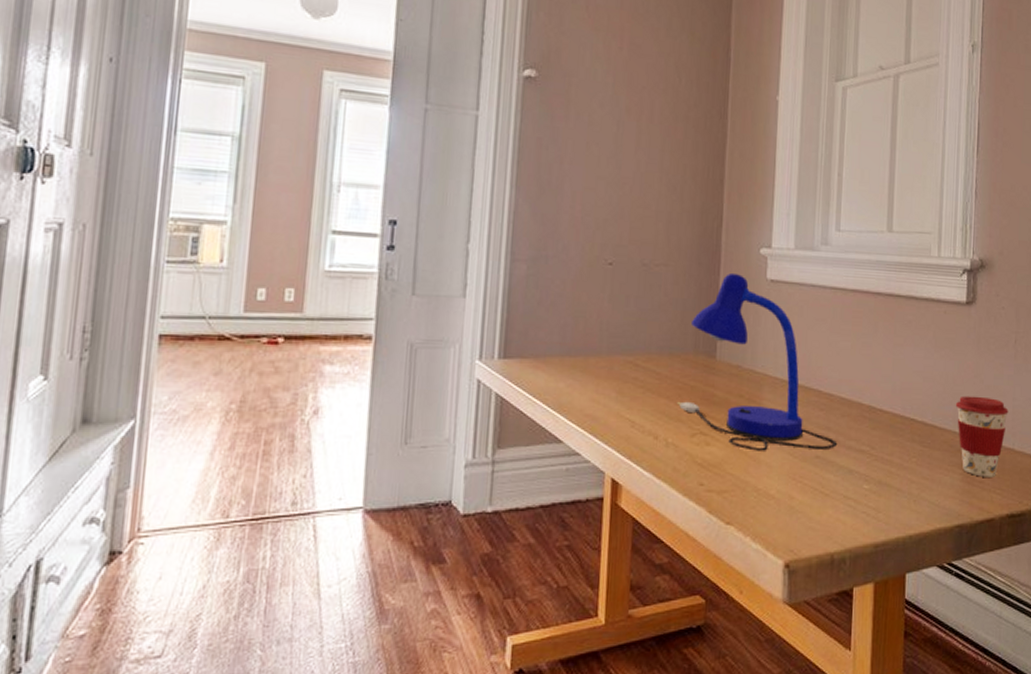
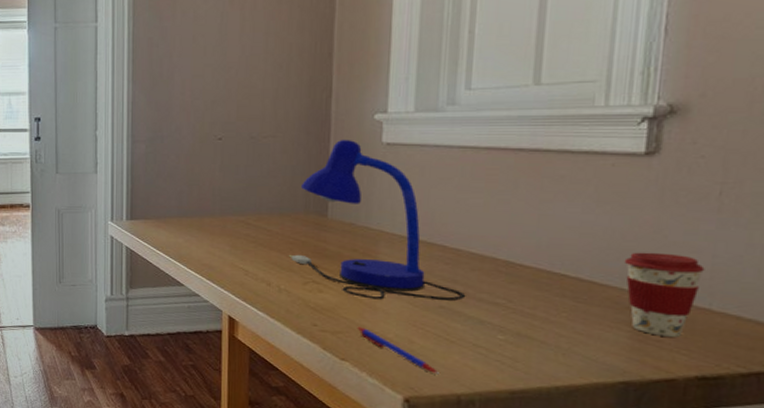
pen: none [742,483,815,533] -> present [357,326,439,375]

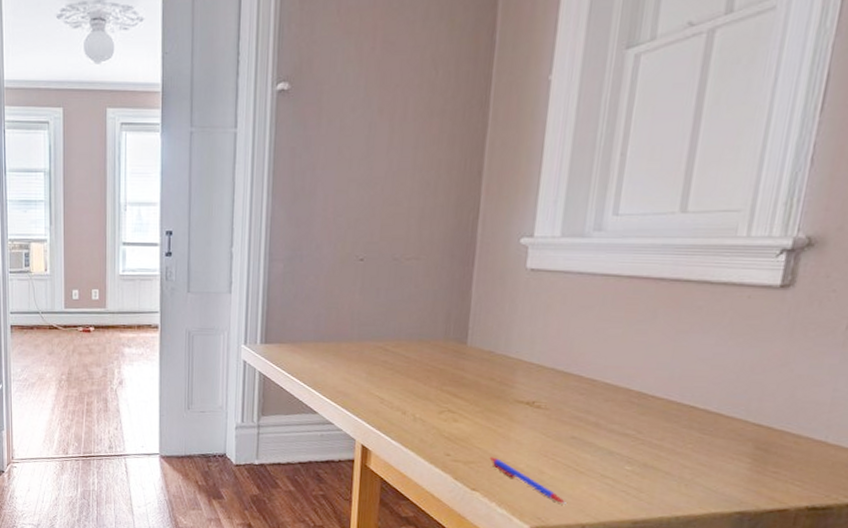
desk lamp: present [288,139,466,301] -> none [425,263,598,431]
coffee cup: present [624,252,705,337] -> none [750,385,825,469]

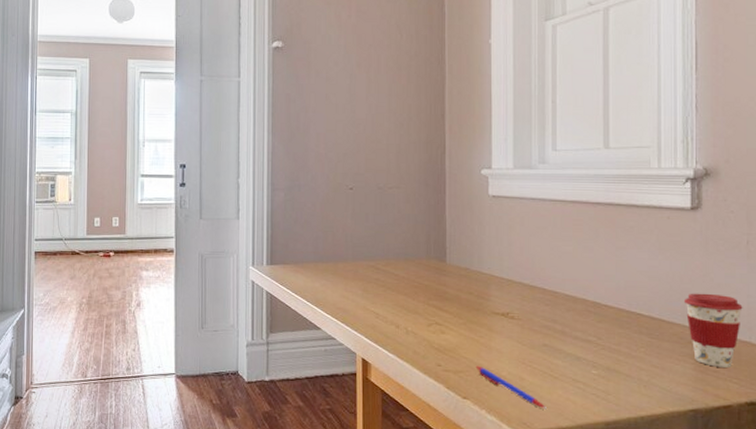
coffee cup: none [750,385,825,469] -> present [683,293,743,368]

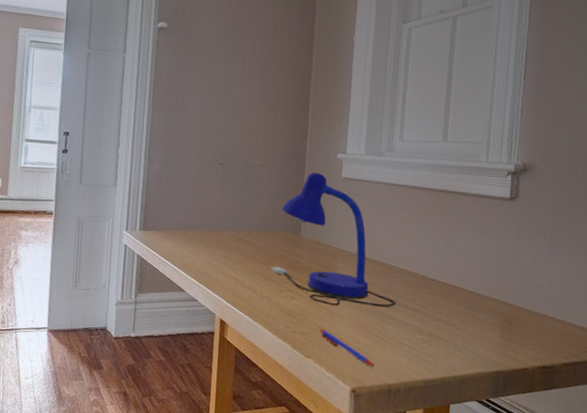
desk lamp: none [413,191,564,339] -> present [269,172,396,307]
coffee cup: present [683,293,743,368] -> none [497,271,544,336]

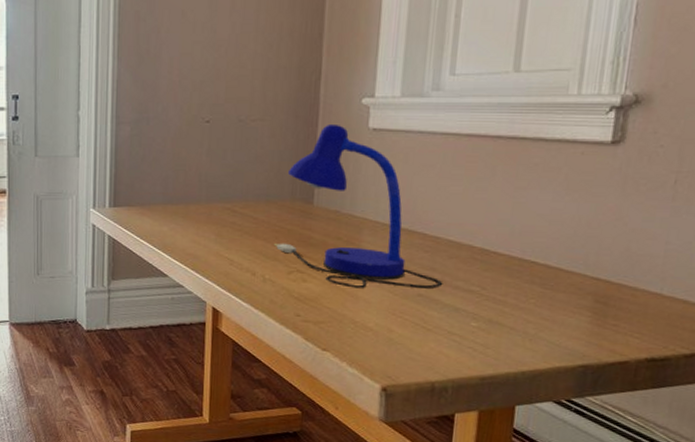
pen: present [319,328,377,369] -> none [339,316,416,363]

